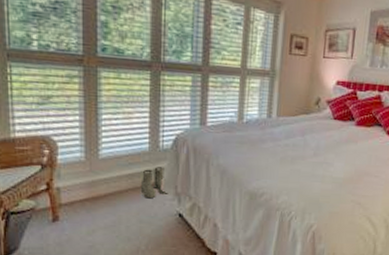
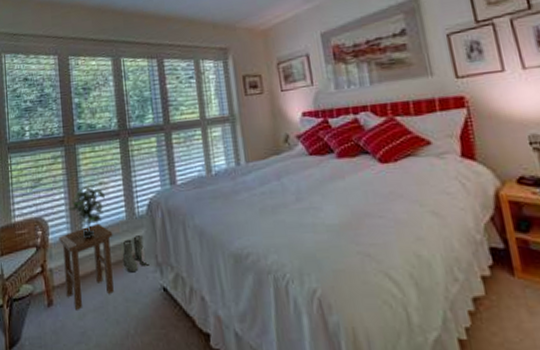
stool: none [70,150,133,227] -> present [59,223,114,310]
potted plant: none [83,109,129,163] -> present [68,180,105,237]

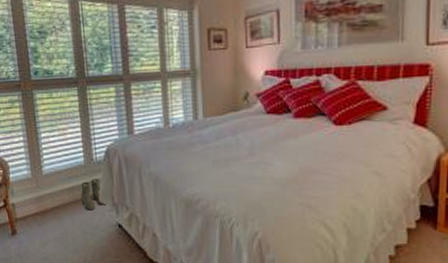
stool: present [59,223,114,310] -> none [19,166,73,239]
potted plant: present [68,180,105,237] -> none [28,126,63,178]

